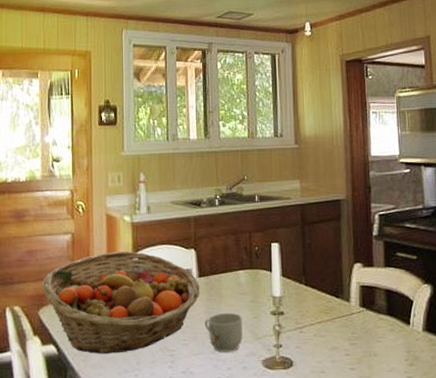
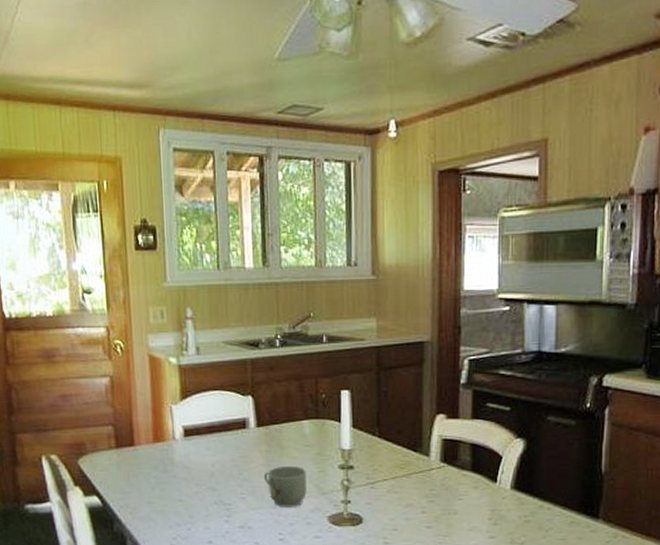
fruit basket: present [42,251,200,354] -> none [79,396,258,506]

